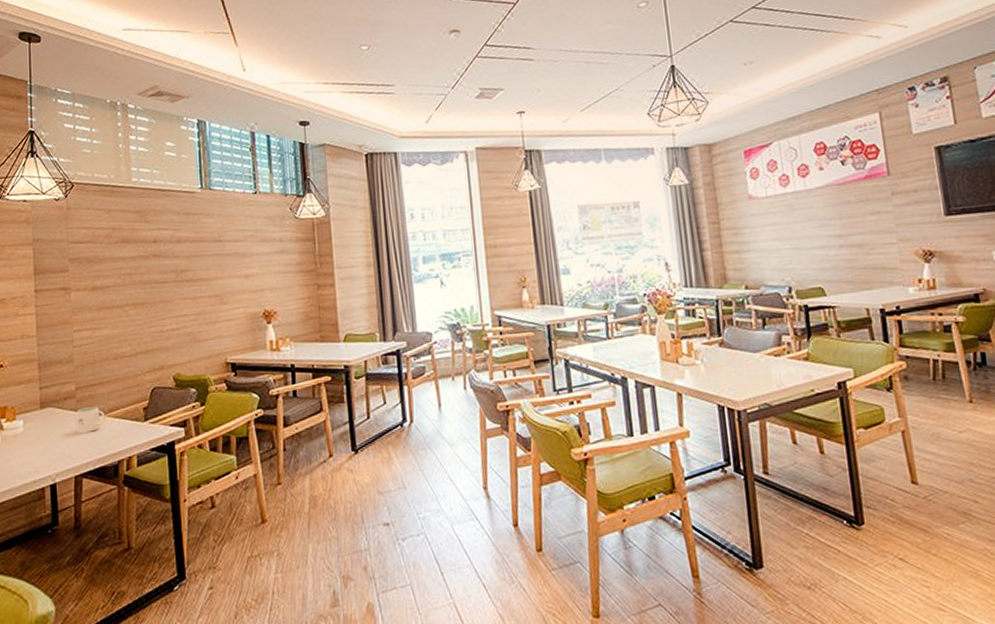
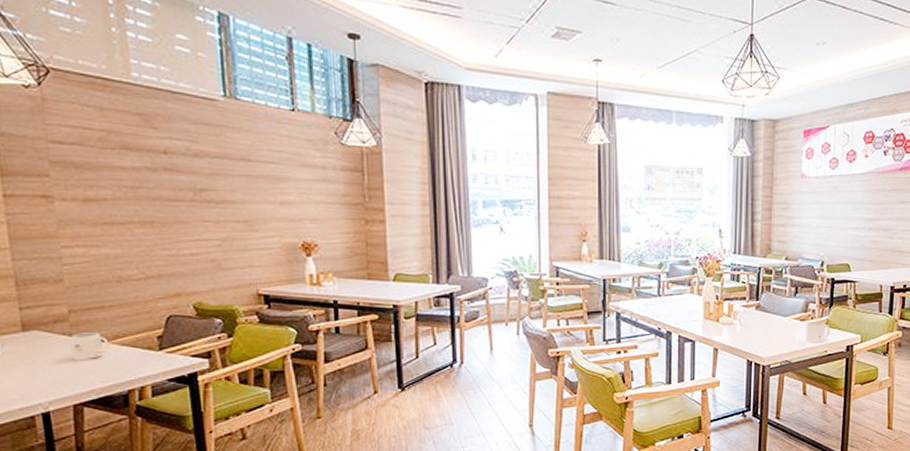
mug: none [782,356,814,382] -> present [805,321,830,344]

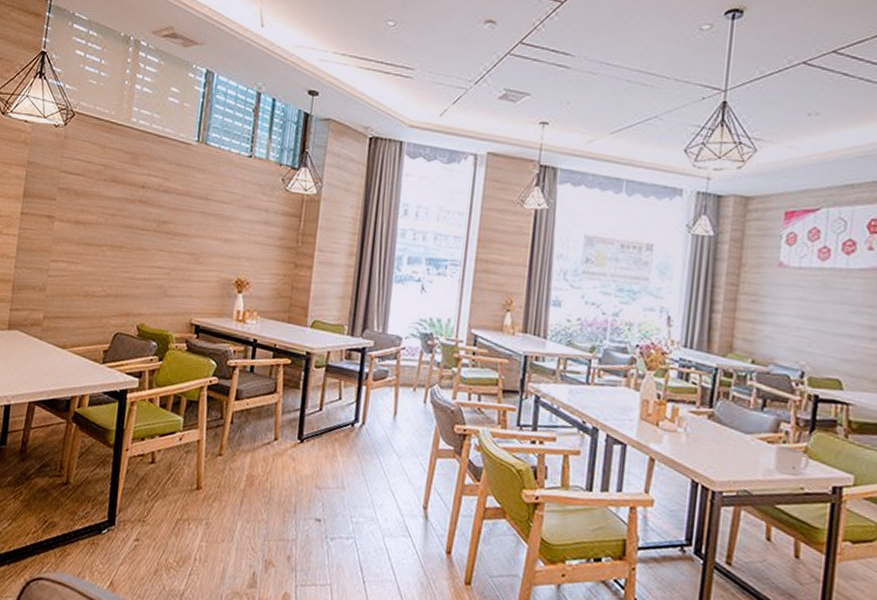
mug: present [70,332,110,361] -> none [37,337,67,363]

